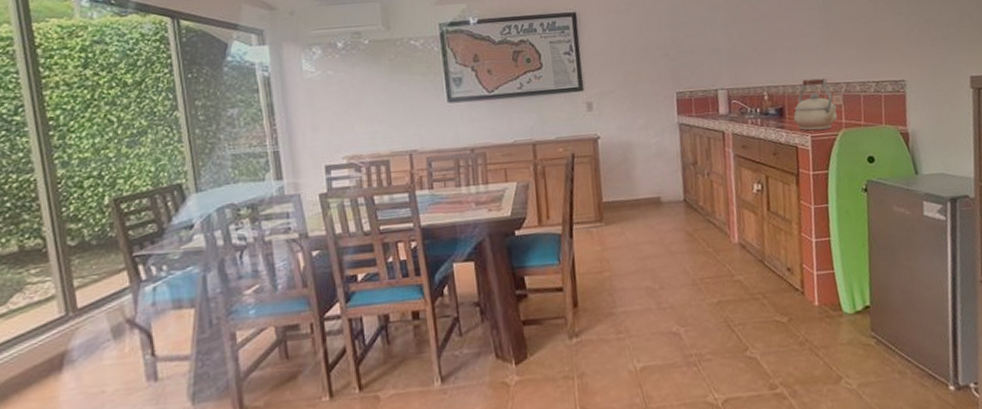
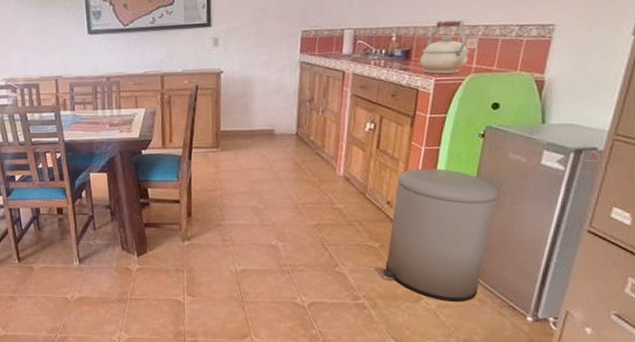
pedal bin: none [787,227,896,379] -> present [375,168,501,302]

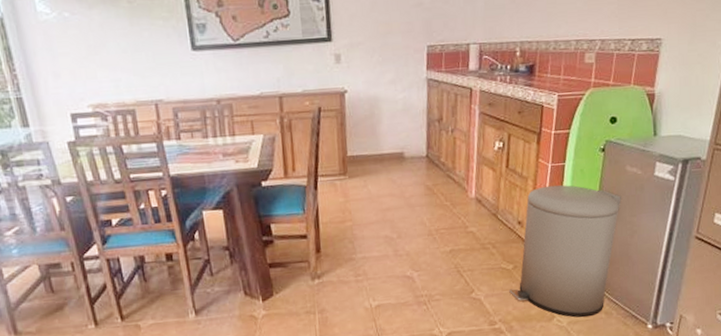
kettle: present [419,19,469,74] -> none [543,34,588,90]

